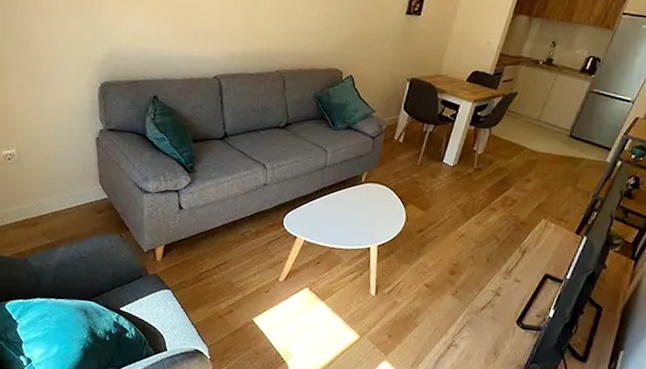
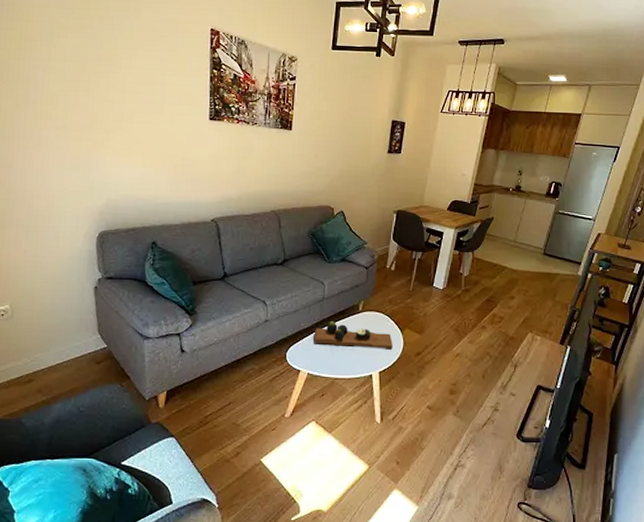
decorative tray: none [312,190,395,224] -> present [313,322,393,350]

